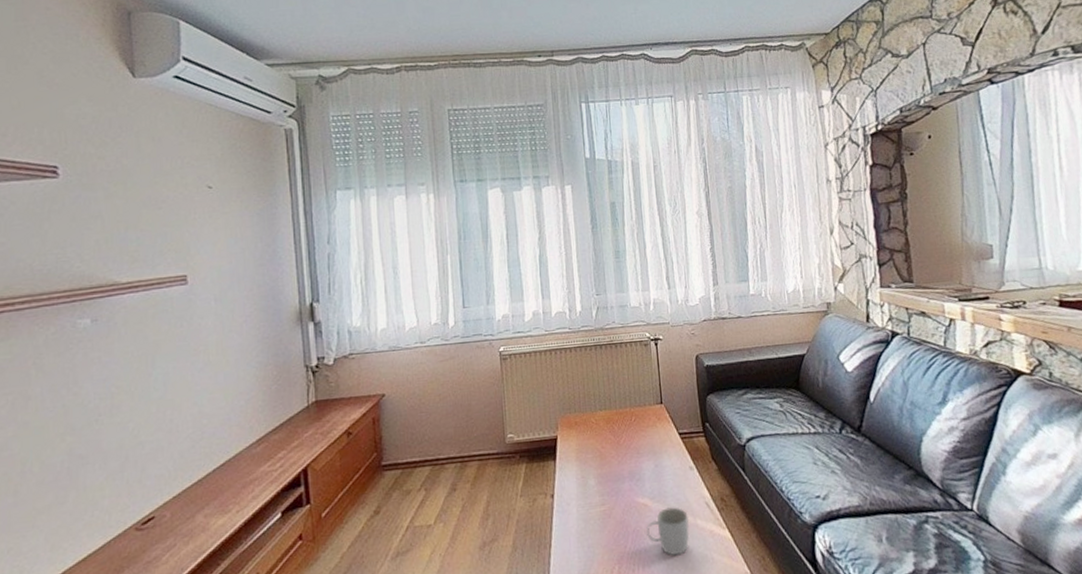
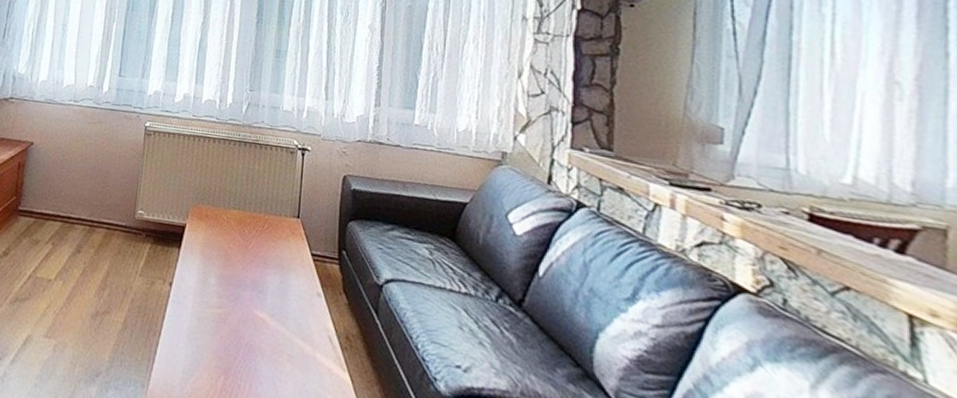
mug: present [646,506,690,556] -> none [260,329,308,385]

